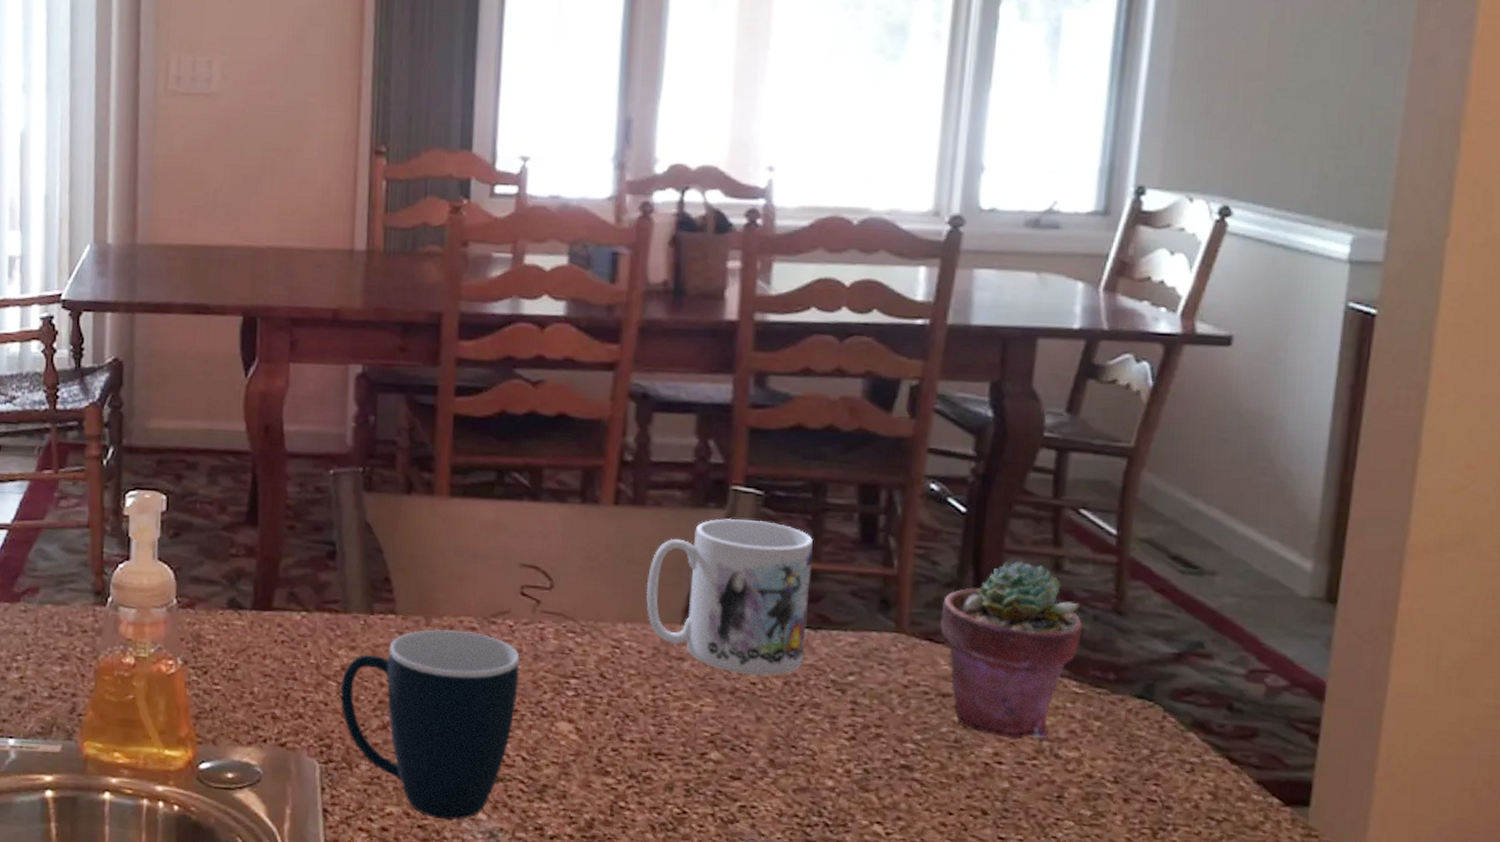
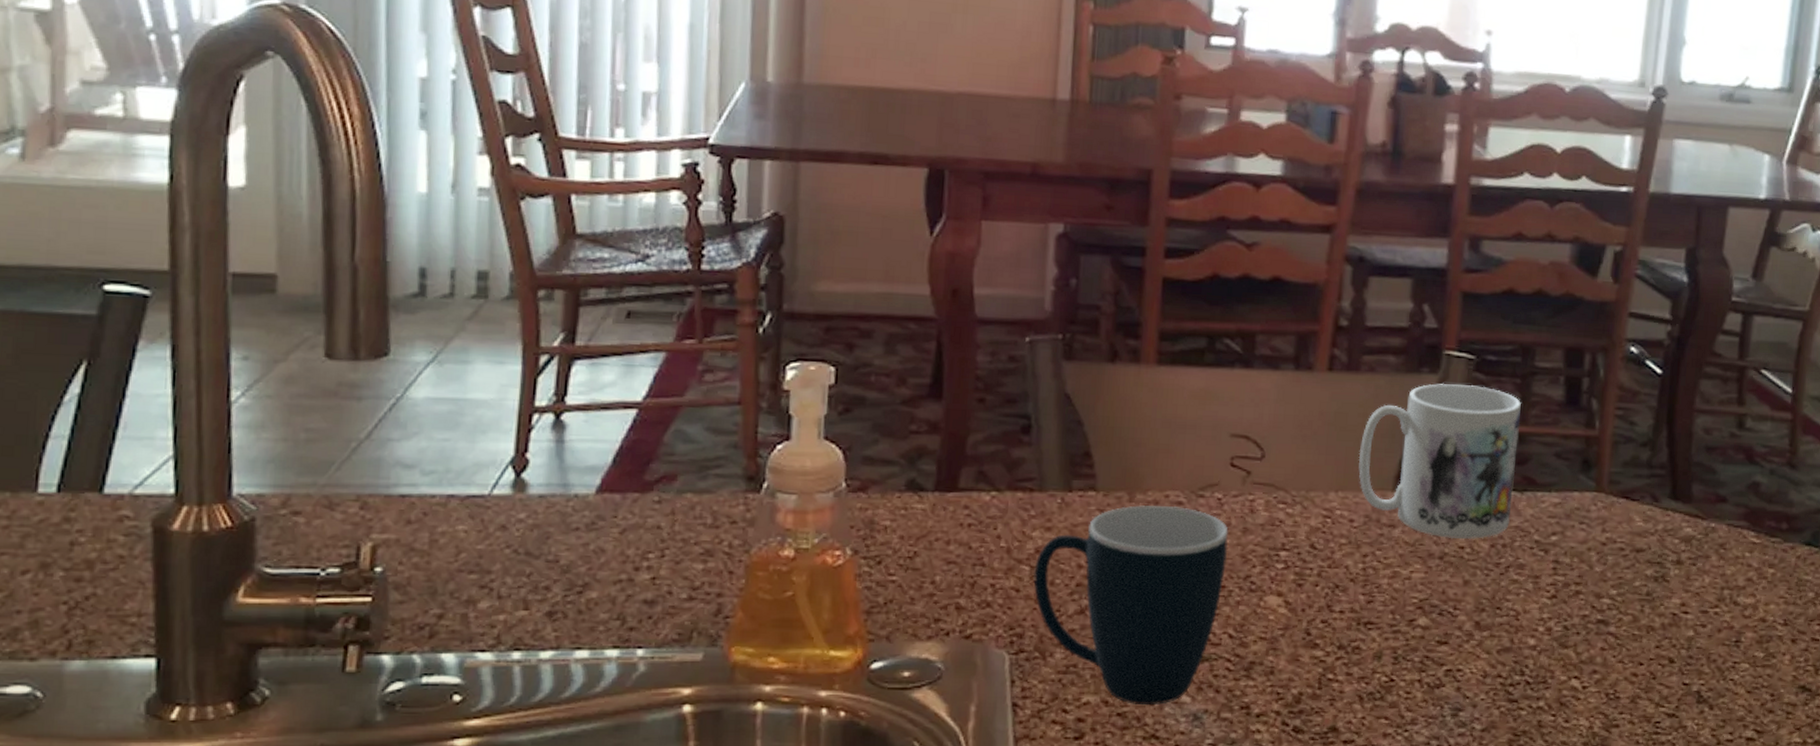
potted succulent: present [940,560,1083,740] -> none [1636,419,1761,590]

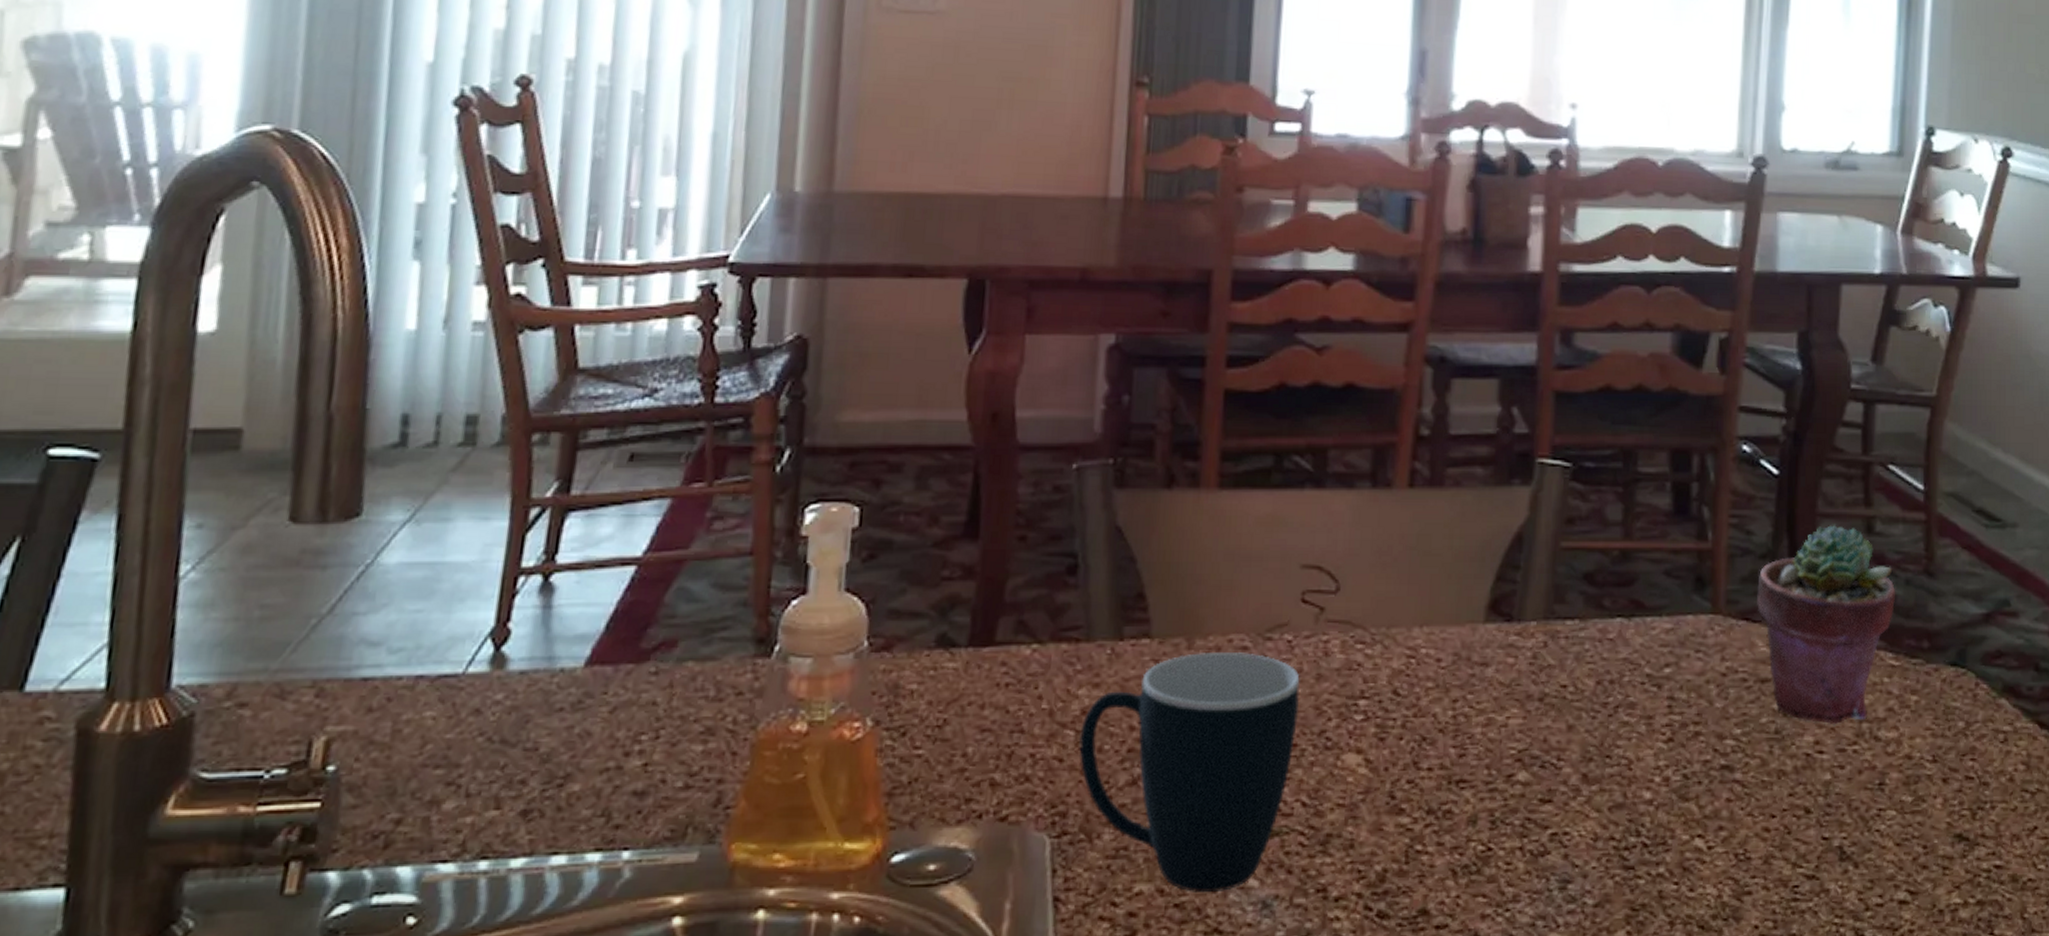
mug: present [1358,383,1521,539] -> none [1444,495,1625,677]
potted succulent: none [1636,419,1761,590] -> present [1757,524,1896,724]

